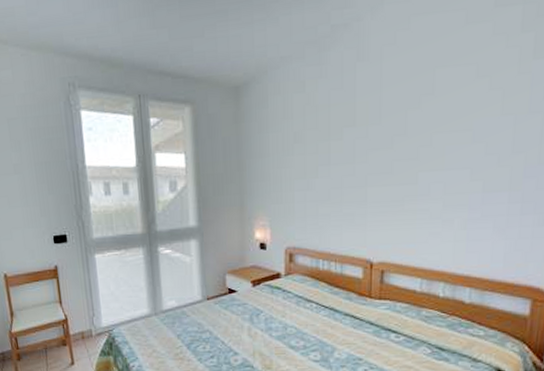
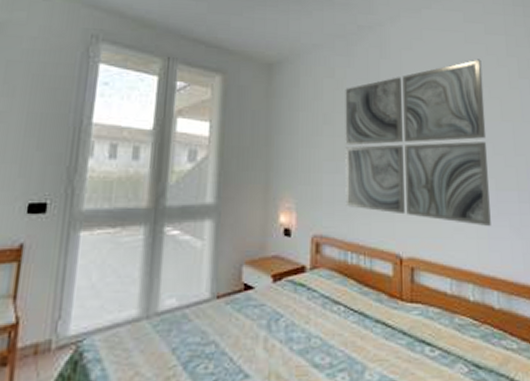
wall art: none [317,42,485,230] -> present [345,59,491,227]

